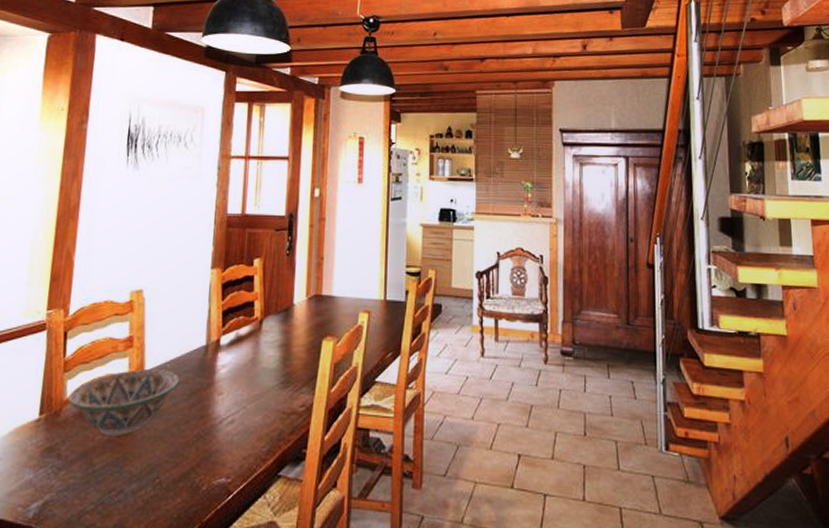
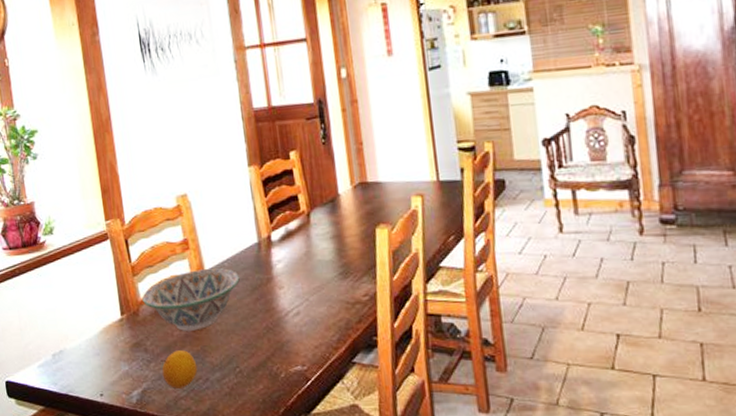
fruit: none [71,457,114,501] -> present [160,350,198,388]

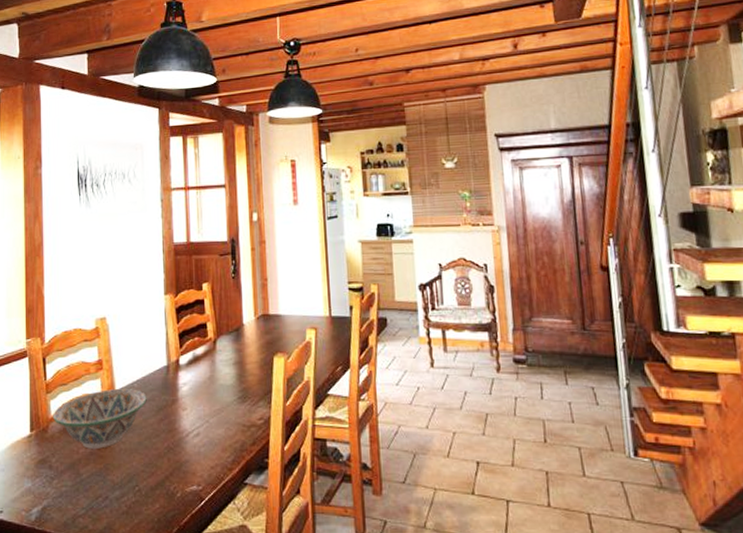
fruit: present [160,350,198,388] -> none [63,468,99,506]

